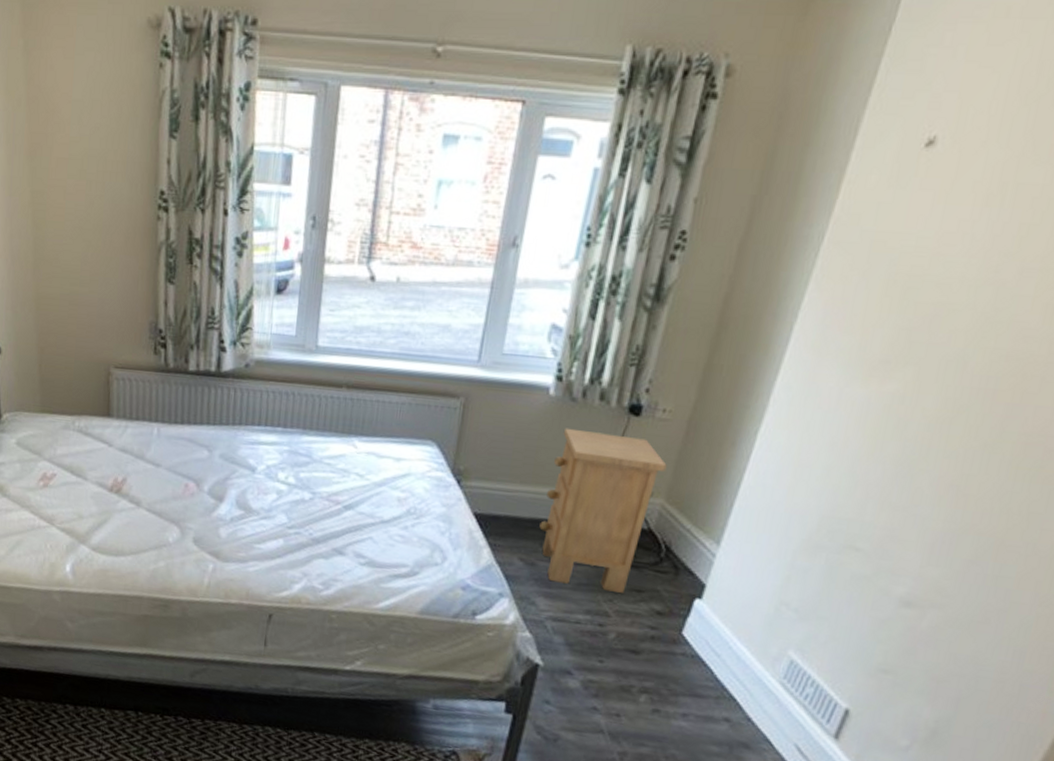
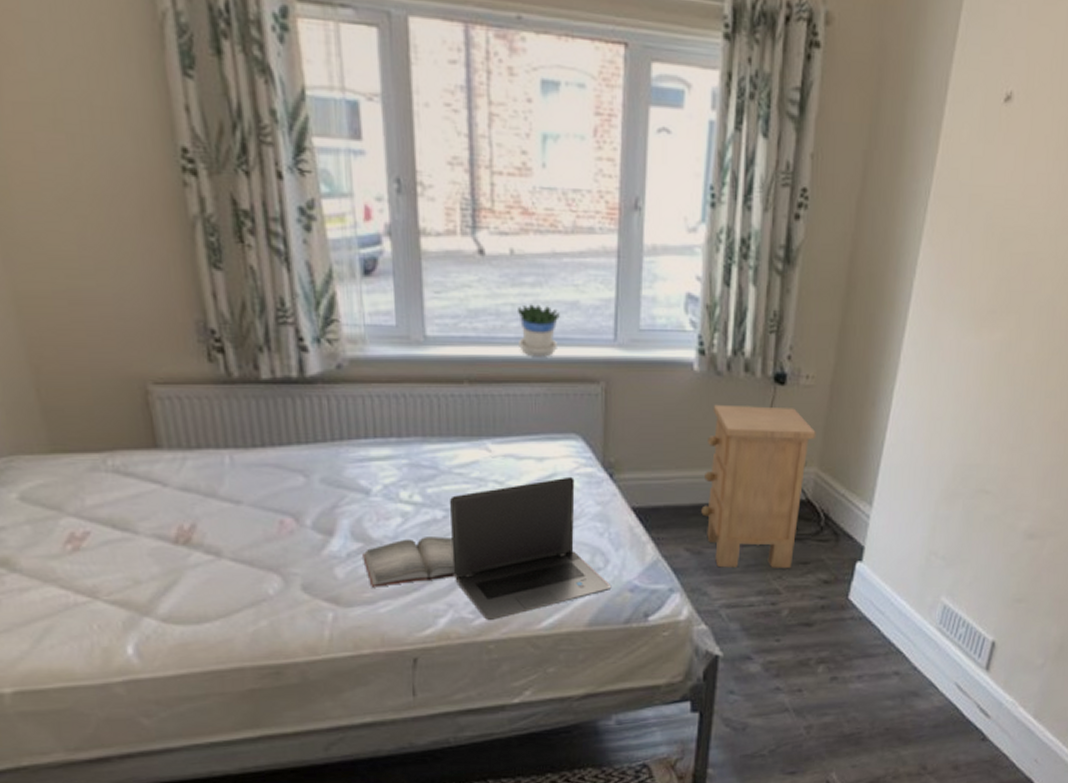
hardback book: none [242,512,316,551] -> present [362,536,455,587]
laptop computer: none [311,477,446,594] -> present [449,476,612,621]
flowerpot: none [393,325,432,371] -> present [518,304,560,357]

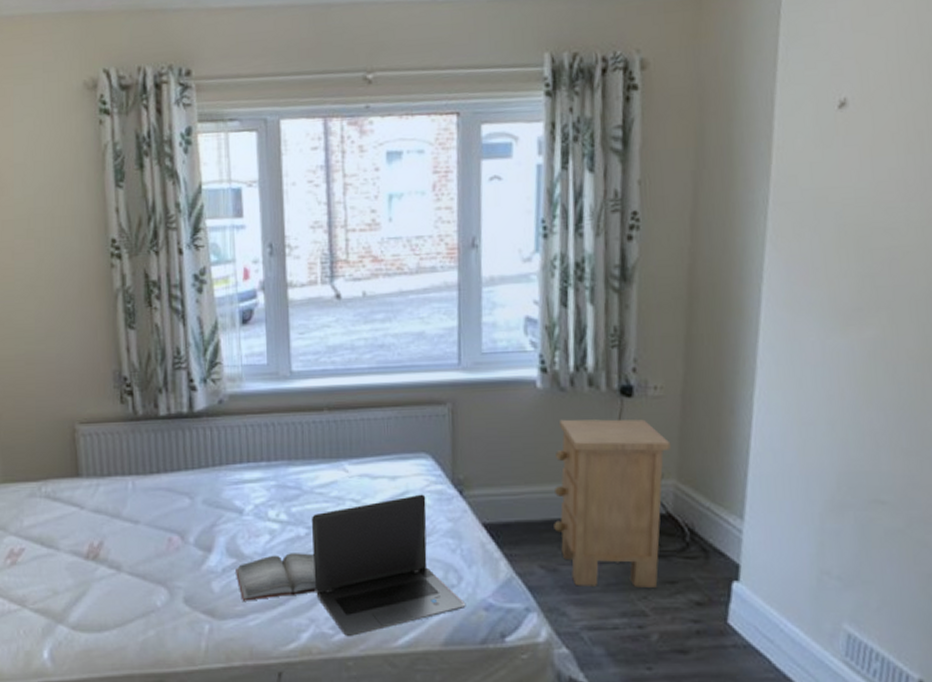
flowerpot: present [518,304,560,357] -> none [370,337,408,384]

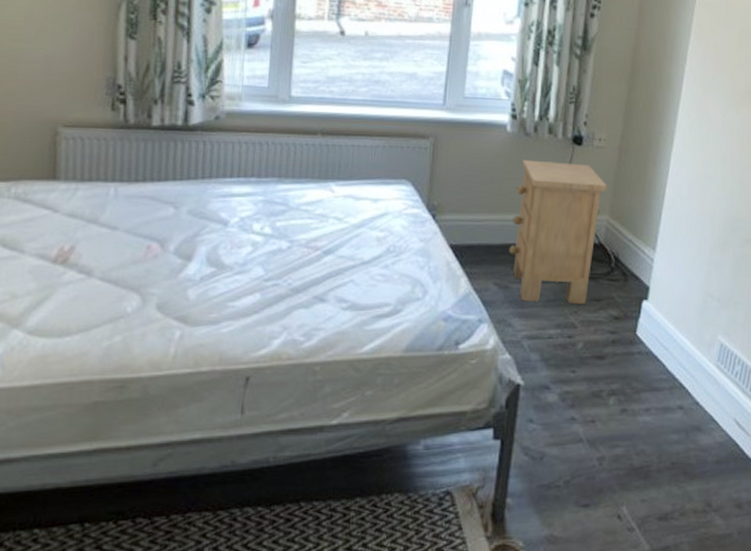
hardback book: present [236,553,316,601] -> none [214,264,294,309]
laptop computer: present [311,494,466,637] -> none [290,216,428,344]

